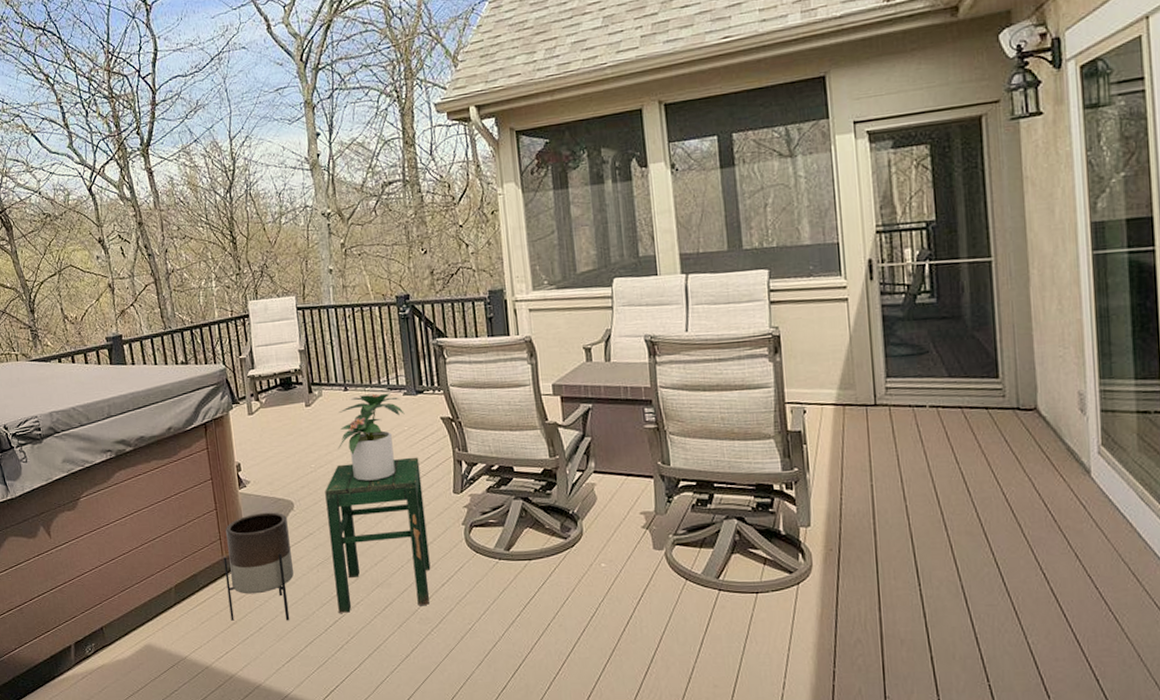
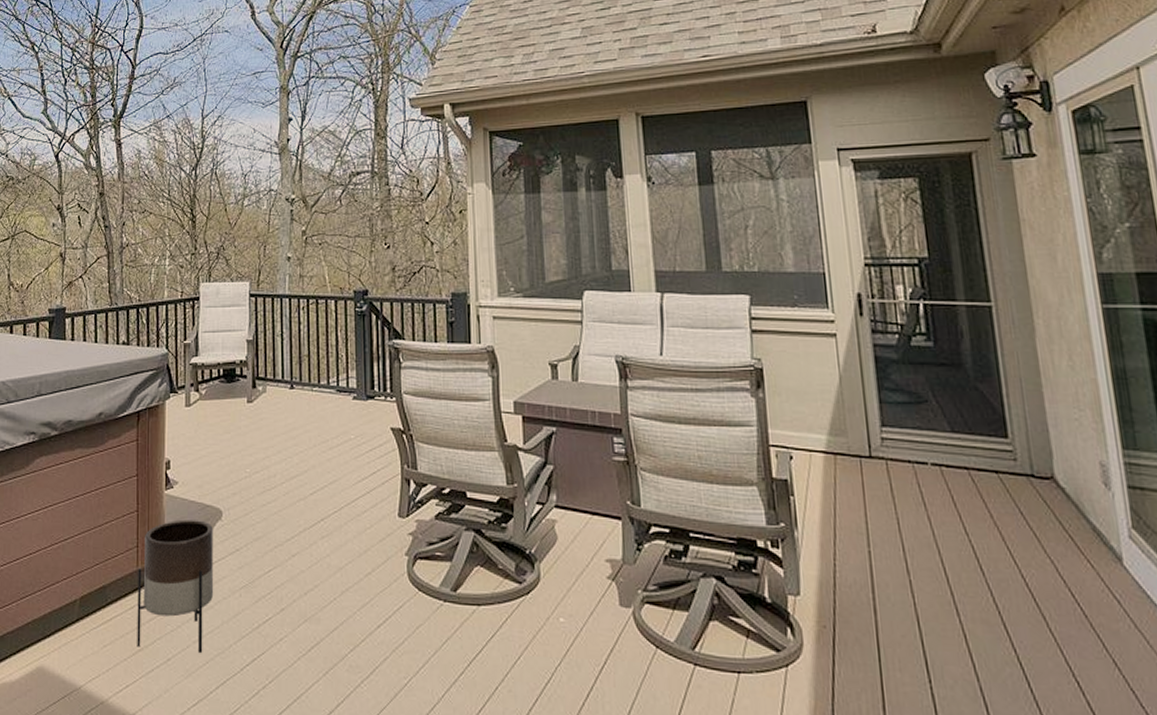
stool: present [325,457,431,613] -> none [258,470,366,650]
potted plant: present [338,393,405,482] -> none [277,394,353,495]

